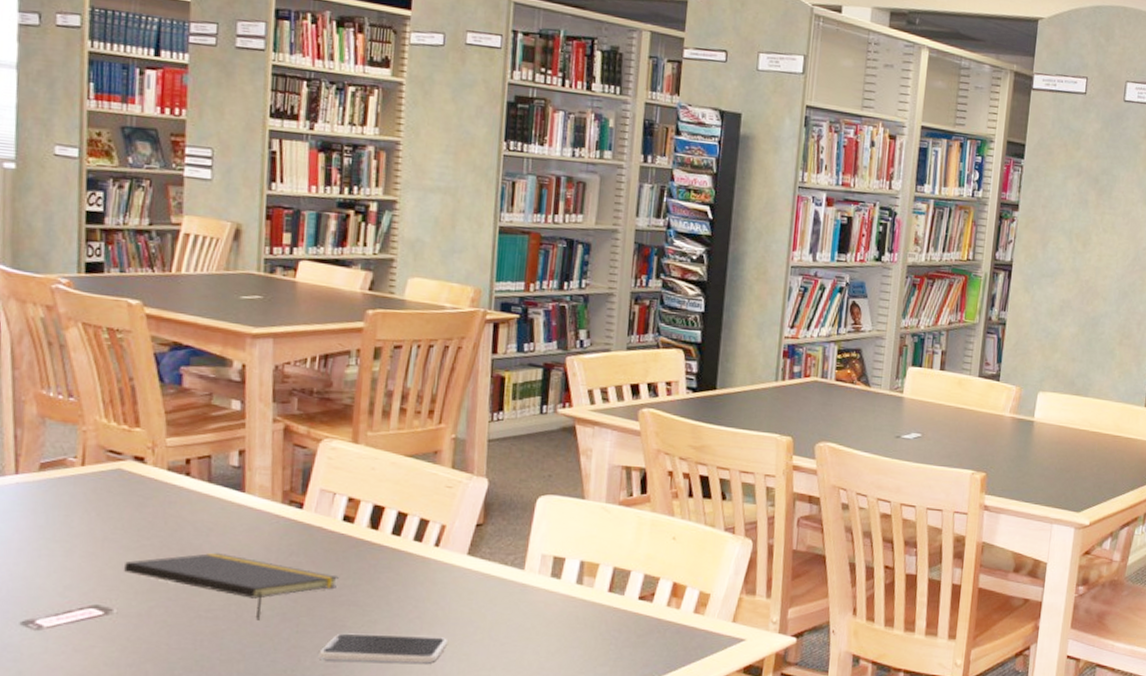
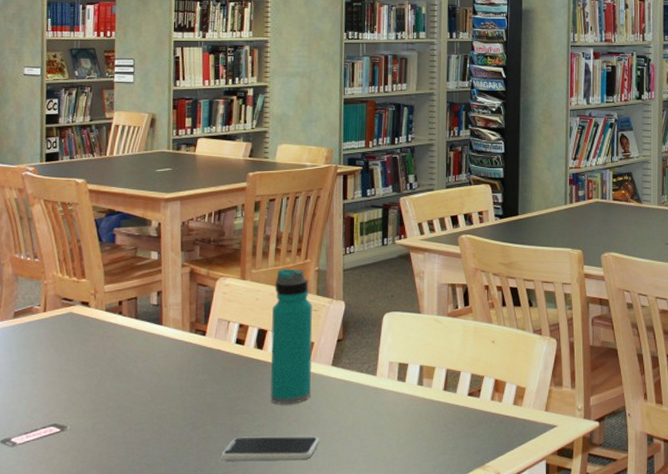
notepad: present [123,552,339,620] -> none [74,375,234,430]
water bottle: none [386,433,447,597] -> present [270,268,313,404]

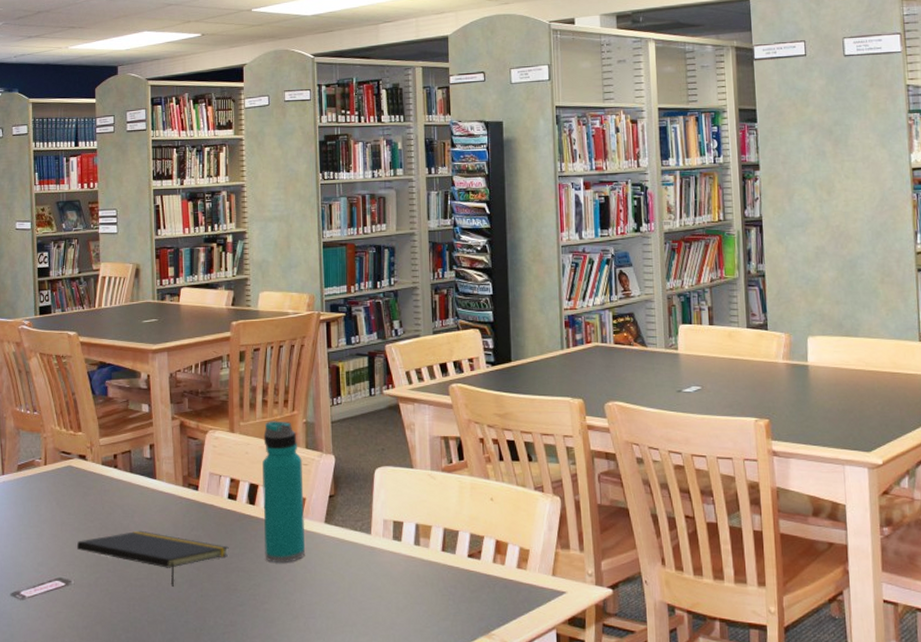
notepad: none [74,375,234,430] -> present [76,530,229,587]
smartphone: present [221,436,319,460] -> none [219,596,316,621]

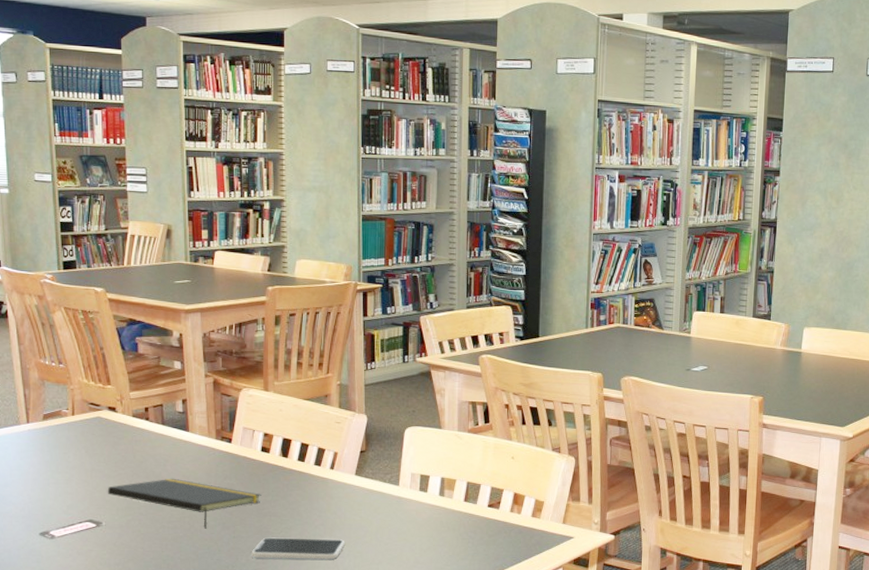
smartphone: none [219,596,316,621] -> present [251,537,345,560]
water bottle: present [263,421,306,562] -> none [296,382,337,509]

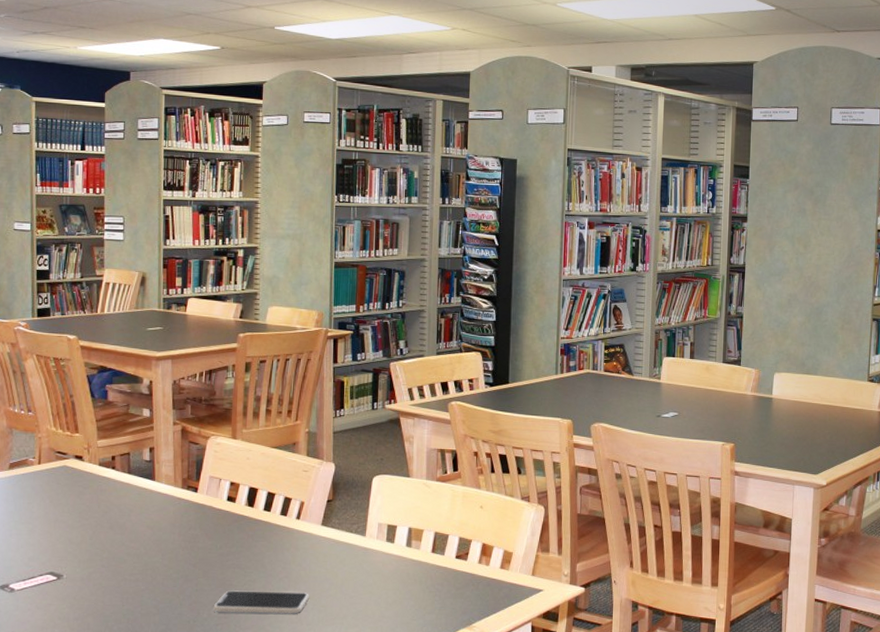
notepad: present [107,478,261,529] -> none [69,528,226,581]

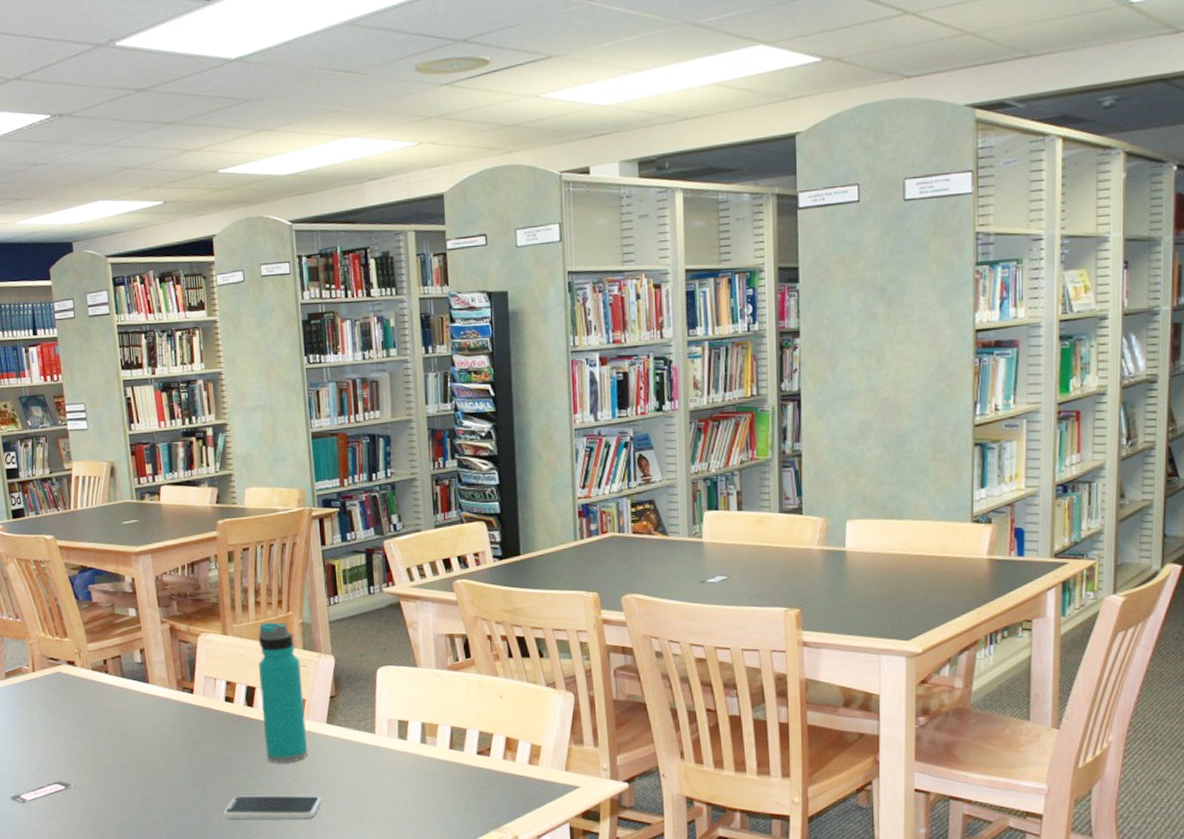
water bottle: none [261,429,304,561] -> present [258,622,308,763]

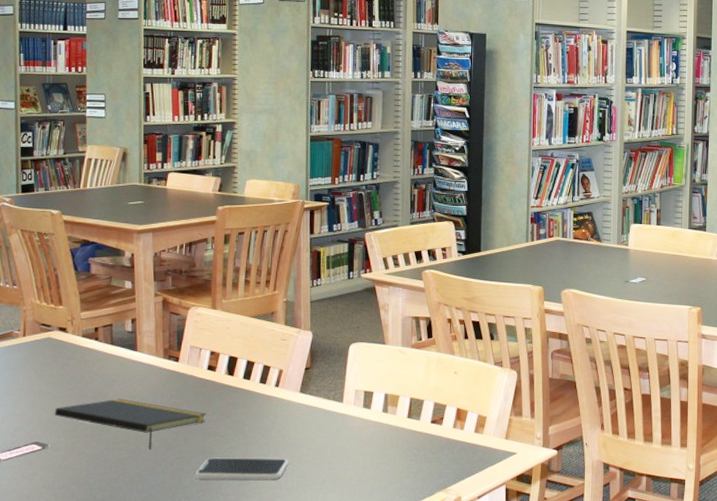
notepad: none [73,734,229,788] -> present [54,398,207,450]
water bottle: present [258,622,308,763] -> none [241,299,282,428]

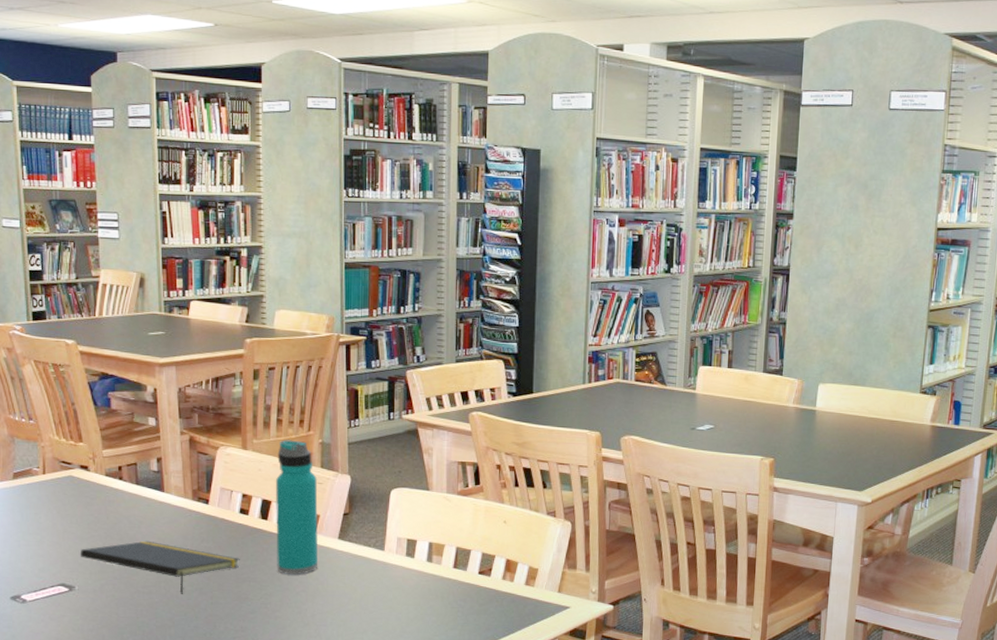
smartphone: present [194,458,288,480] -> none [229,604,327,628]
water bottle: none [241,299,282,428] -> present [276,440,319,575]

